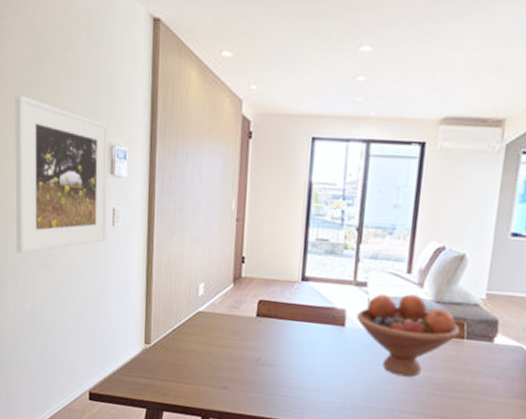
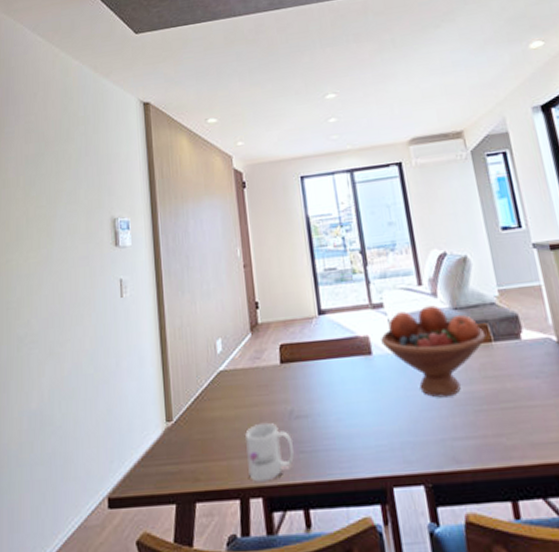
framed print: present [15,95,108,254] -> none [18,189,116,348]
mug: none [212,362,255,409] -> present [244,422,294,482]

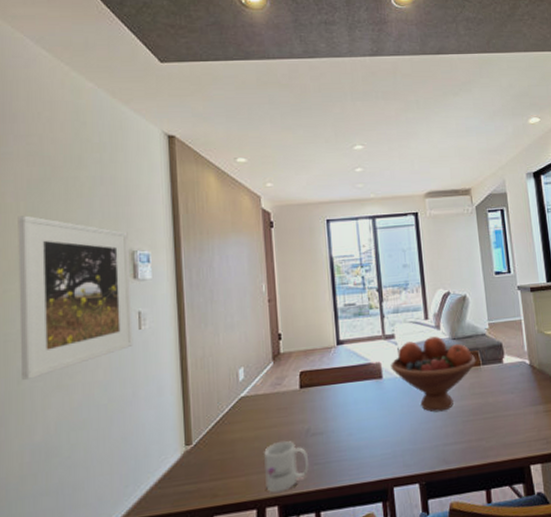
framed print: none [18,189,116,348] -> present [17,215,133,381]

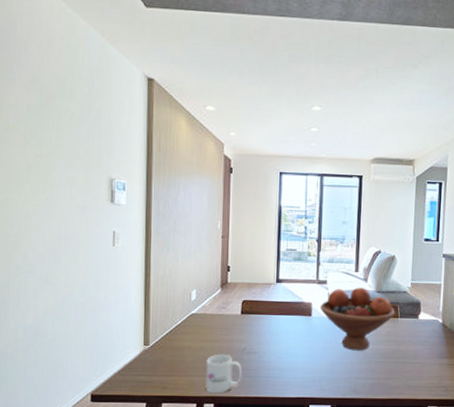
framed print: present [17,215,133,381] -> none [17,136,108,275]

